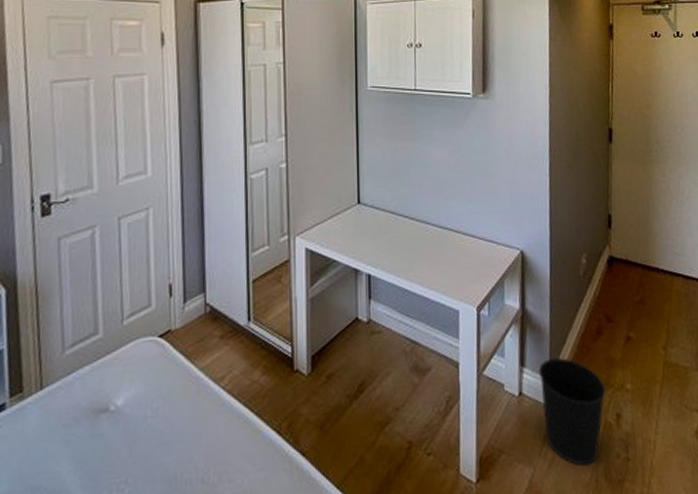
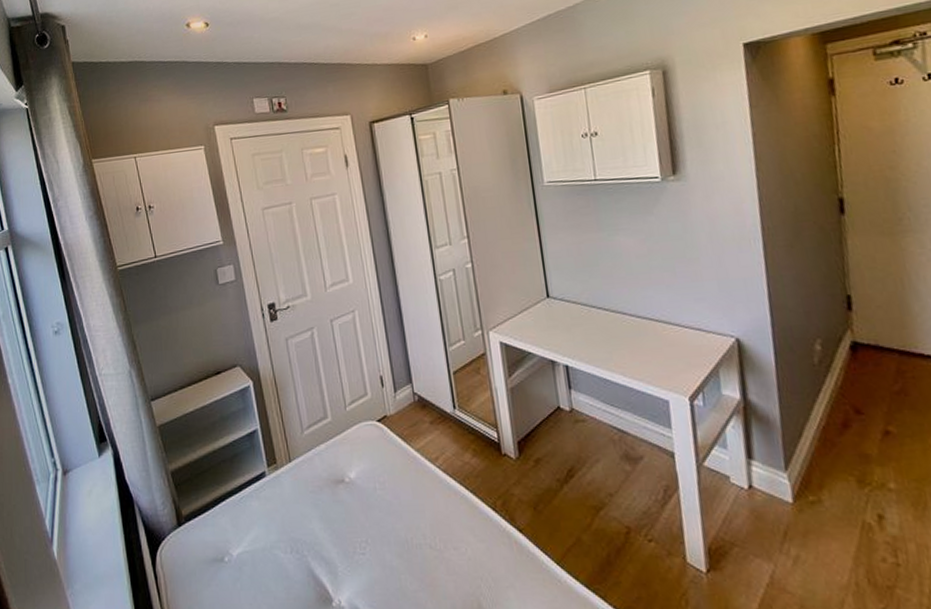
wastebasket: present [538,357,606,466] -> none [770,451,862,567]

